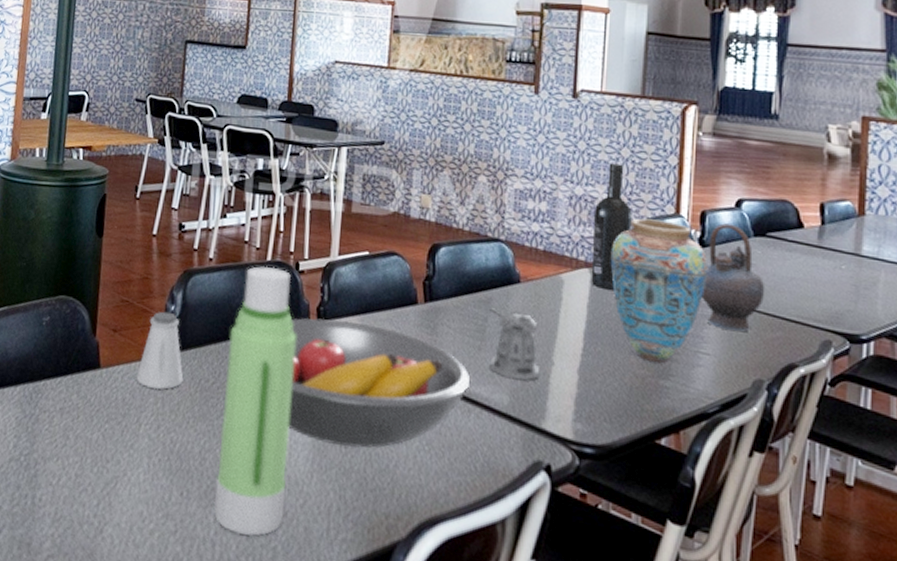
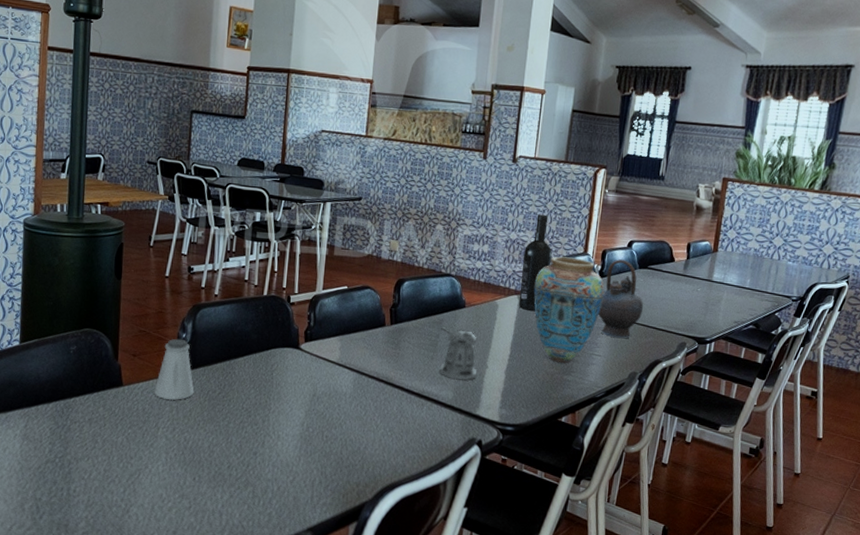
water bottle: present [213,266,296,537] -> none [220,299,288,507]
fruit bowl: present [288,317,471,449] -> none [281,339,425,436]

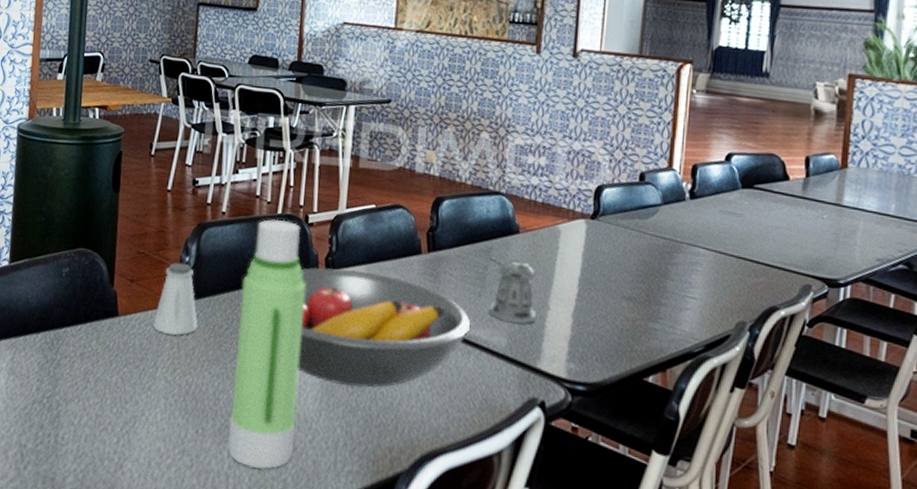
water bottle: none [220,299,288,507] -> present [227,219,305,470]
fruit bowl: none [281,339,425,436] -> present [297,267,471,388]
wine bottle: present [518,214,552,312] -> none [586,120,627,241]
vase: present [534,256,605,363] -> none [605,172,698,306]
teapot: present [598,259,644,339] -> none [690,176,751,278]

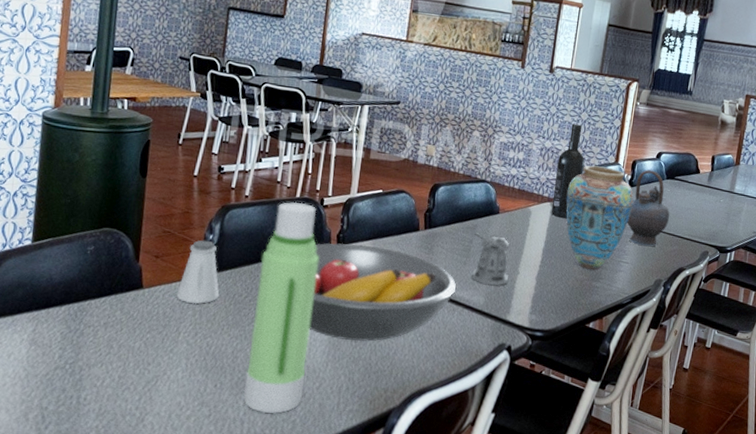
wine bottle: none [586,120,627,241] -> present [551,124,585,219]
vase: none [605,172,698,306] -> present [566,165,634,270]
teapot: none [690,176,751,278] -> present [627,169,670,247]

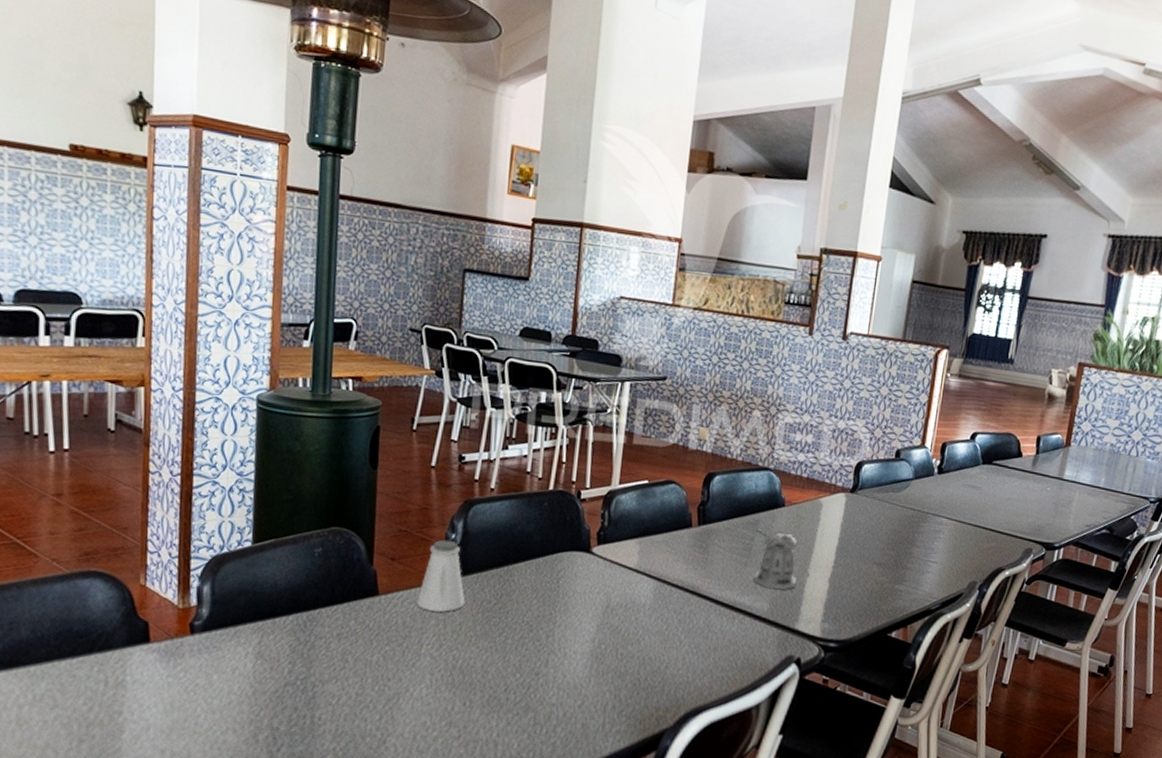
water bottle: present [243,201,319,414] -> none [495,495,577,736]
fruit bowl: present [309,242,457,341] -> none [568,541,737,654]
wine bottle: present [551,124,585,219] -> none [845,400,885,512]
vase: present [566,165,634,270] -> none [863,449,943,571]
teapot: present [627,169,670,247] -> none [935,453,987,544]

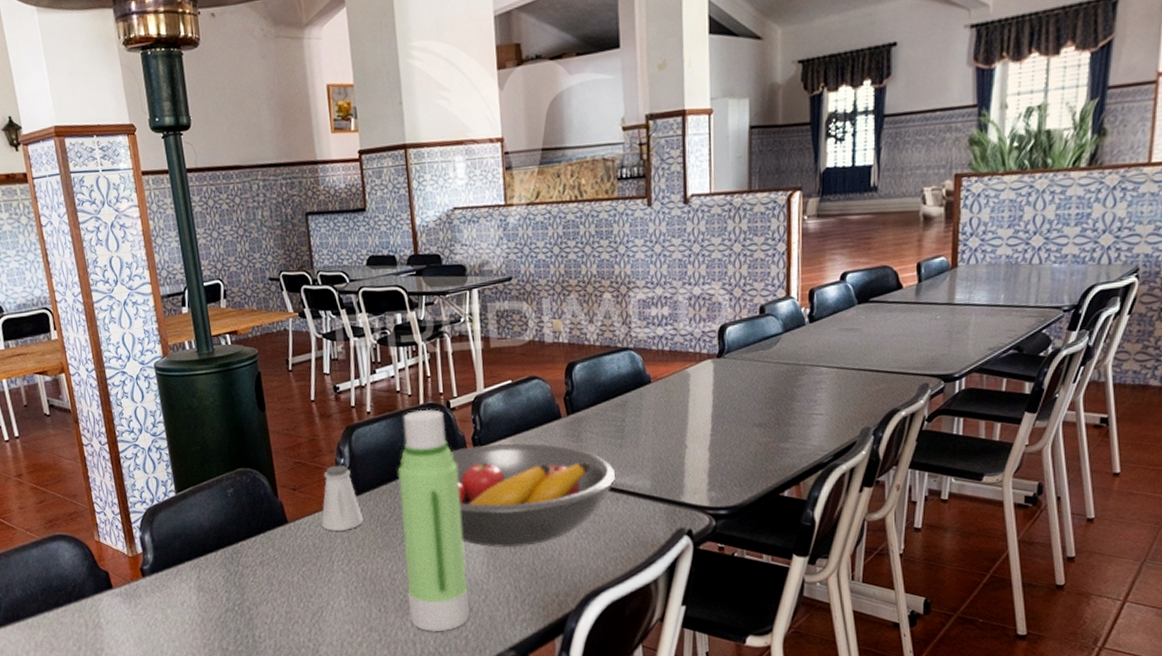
water bottle: none [495,495,577,736] -> present [398,409,471,632]
fruit bowl: none [568,541,737,654] -> present [449,443,616,547]
pepper shaker: present [754,529,797,589] -> none [626,409,675,465]

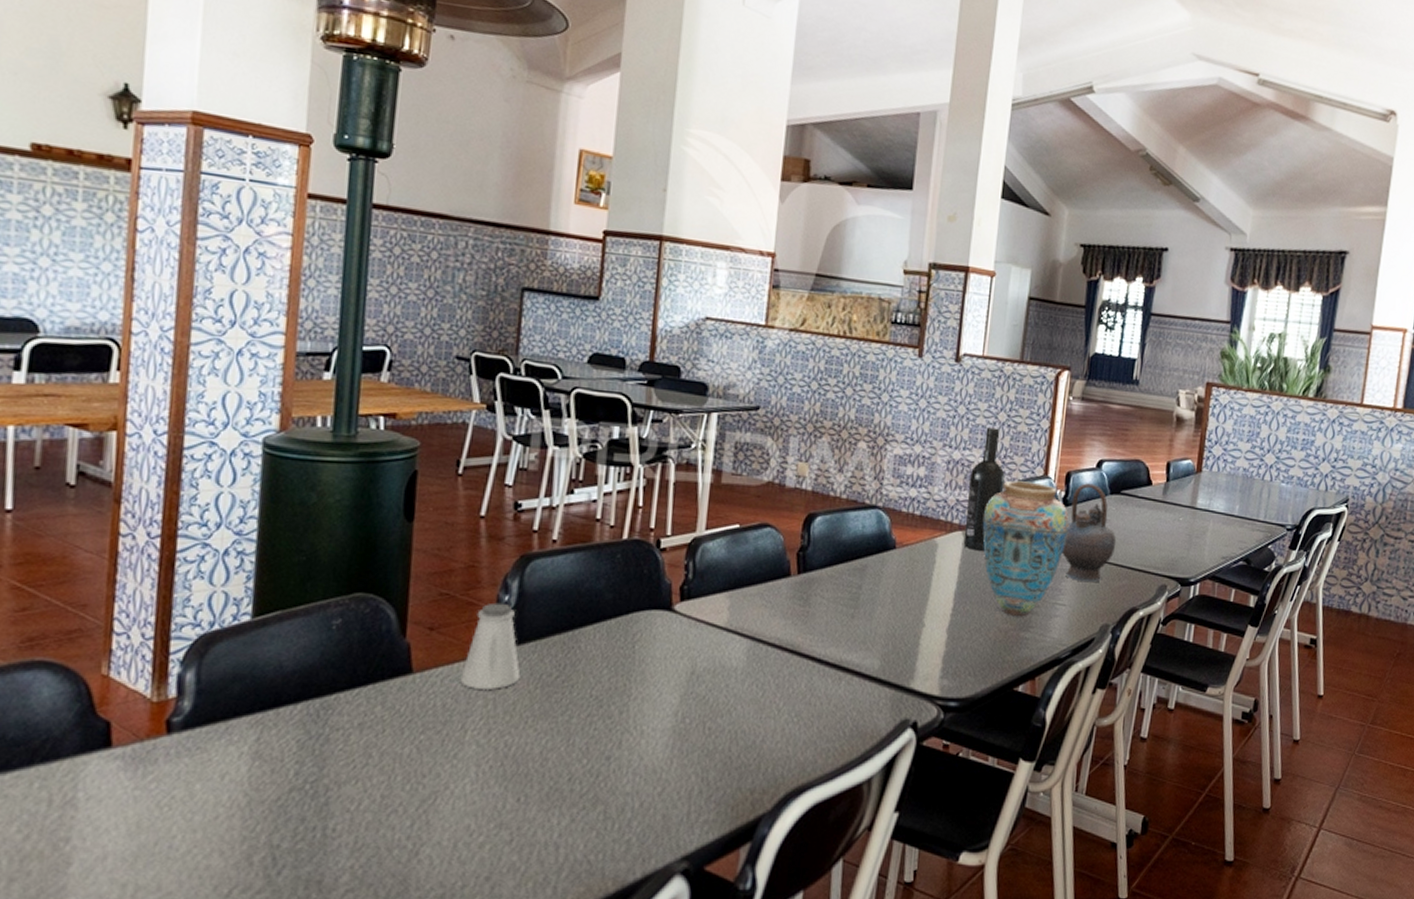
water bottle: present [398,409,471,632] -> none [557,545,656,833]
fruit bowl: present [449,443,616,547] -> none [645,598,843,727]
wine bottle: none [712,259,747,376] -> present [963,427,1005,552]
vase: none [730,304,818,429] -> present [982,480,1070,616]
teapot: none [813,296,870,391] -> present [1062,483,1117,583]

